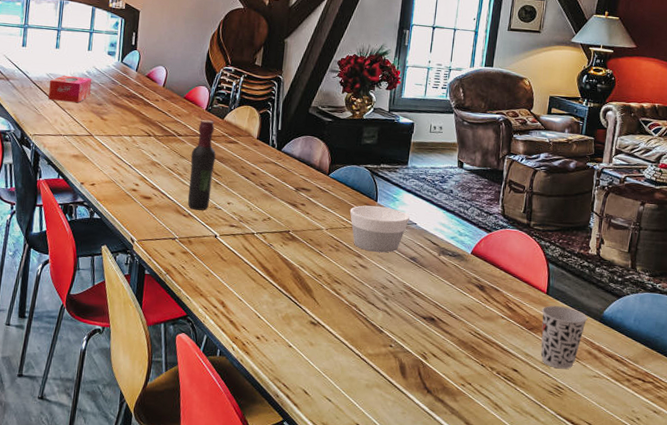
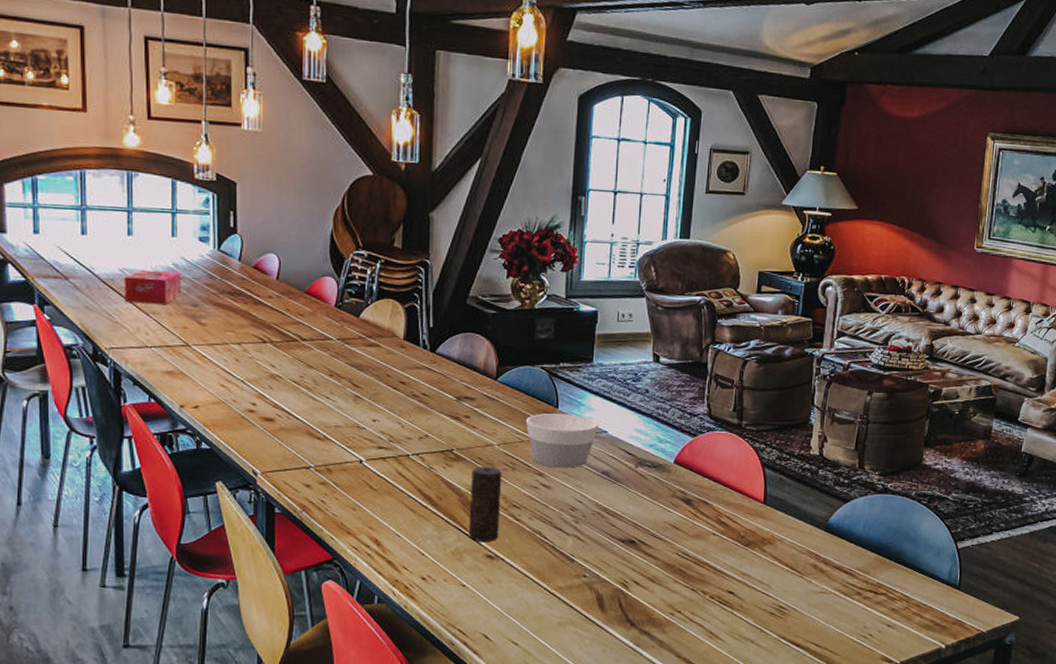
wine bottle: present [187,119,216,211] -> none [320,318,353,431]
candle: none [297,246,328,311] -> present [468,466,502,542]
cup: present [540,305,588,369] -> none [758,516,811,587]

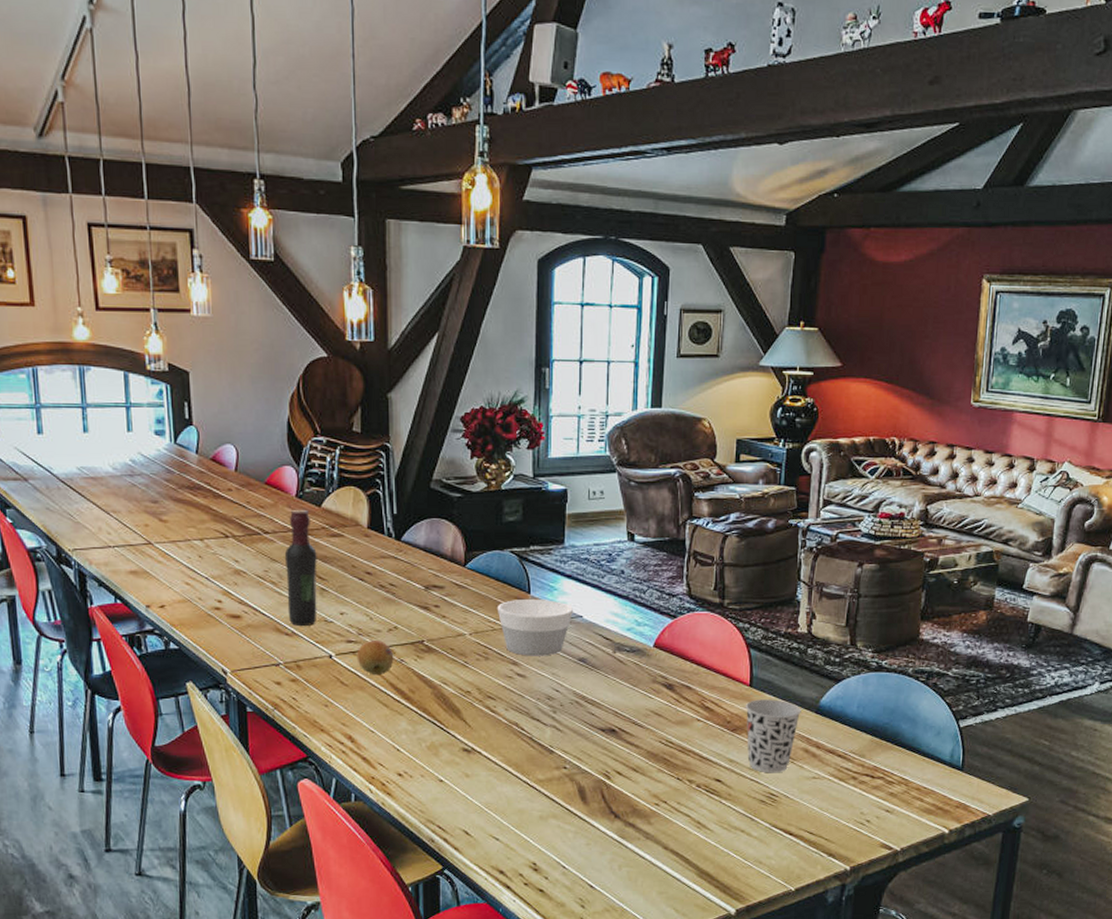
tissue box: present [125,269,181,304] -> none [83,467,141,502]
wine bottle: none [320,318,353,431] -> present [284,509,317,626]
fruit: none [386,447,423,482] -> present [356,641,394,676]
candle: present [468,466,502,542] -> none [443,656,475,735]
cup: none [758,516,811,587] -> present [745,699,802,773]

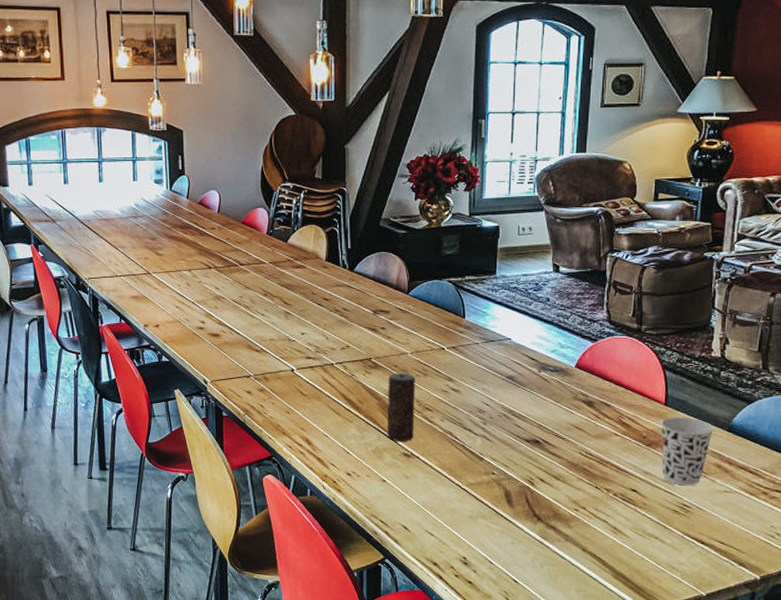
wine bottle: present [284,509,317,626] -> none [256,244,283,344]
fruit: present [356,641,394,676] -> none [314,357,346,388]
candle: none [443,656,475,735] -> present [387,372,415,441]
bowl: present [497,598,573,656] -> none [435,322,503,374]

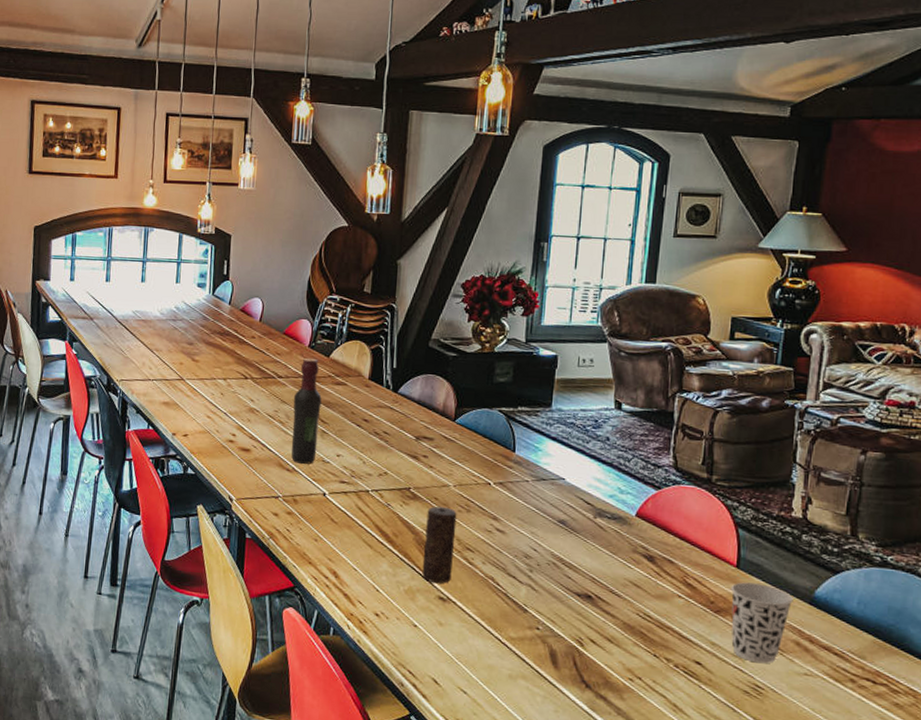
wine bottle: none [256,244,283,344] -> present [291,358,322,464]

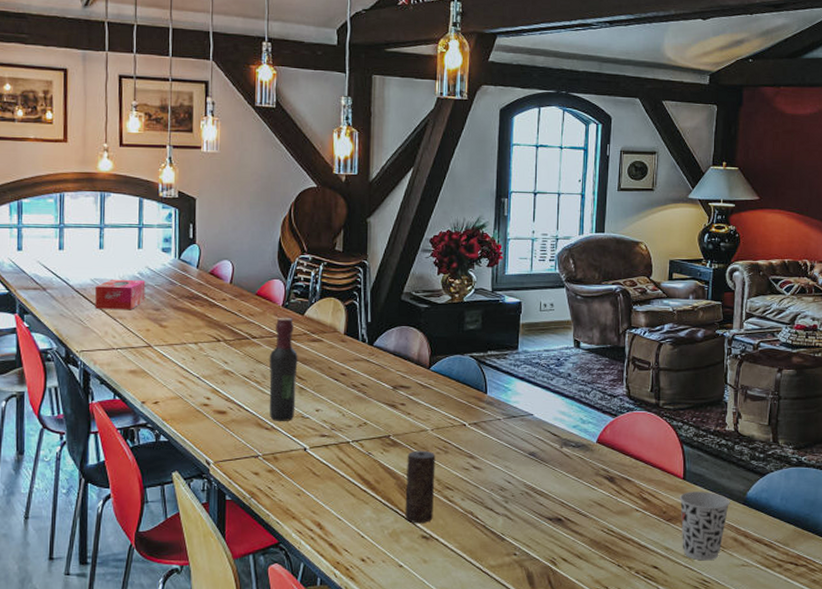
tissue box: none [135,311,181,342] -> present [95,279,146,309]

